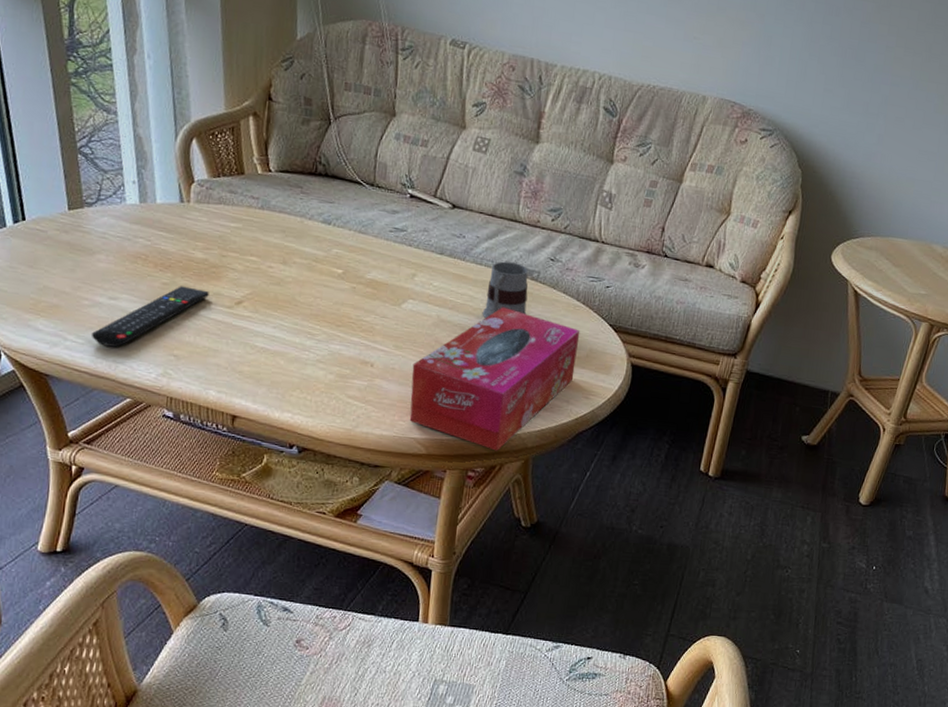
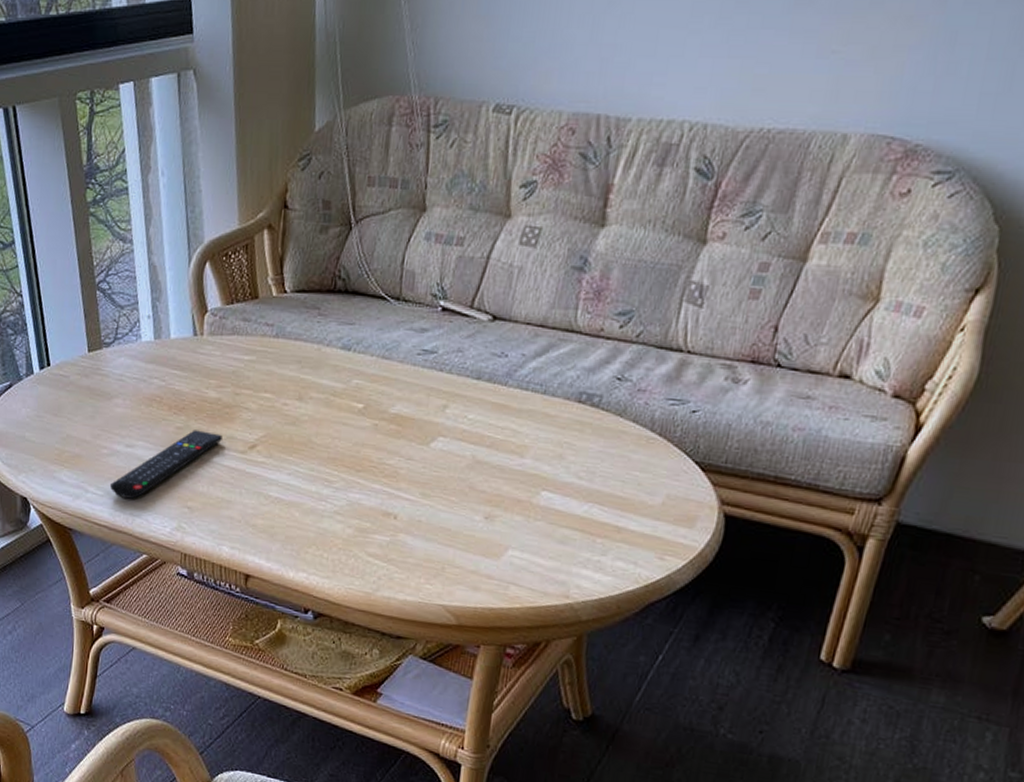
tissue box: present [409,307,580,451] -> none [437,442,655,624]
mug: present [482,261,528,319] -> none [527,384,587,458]

